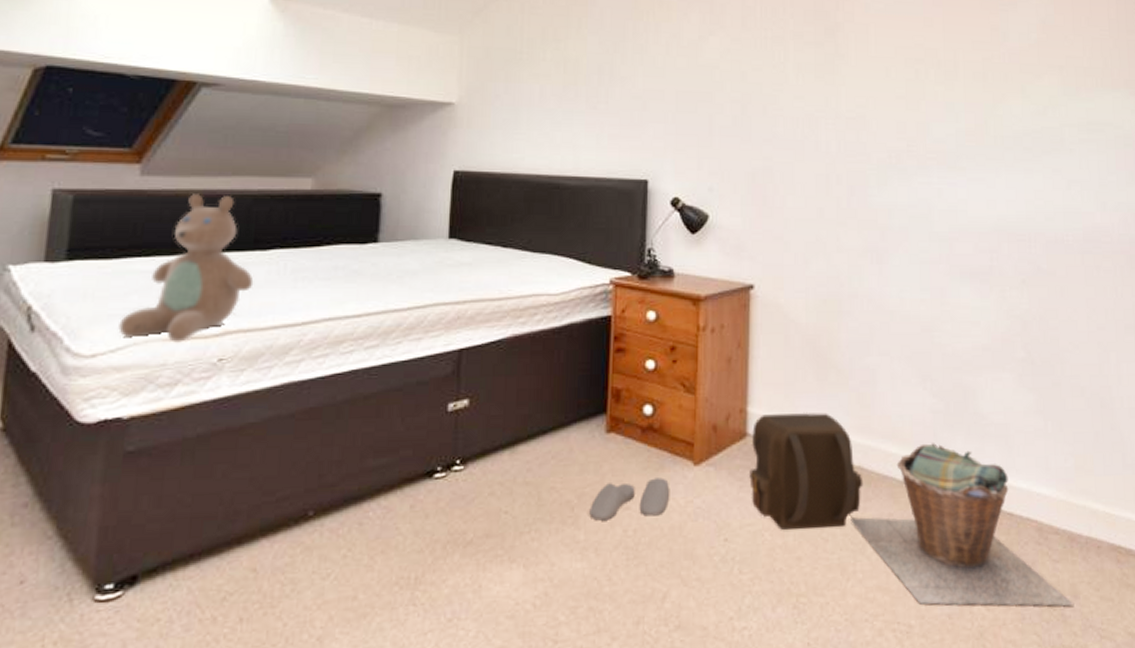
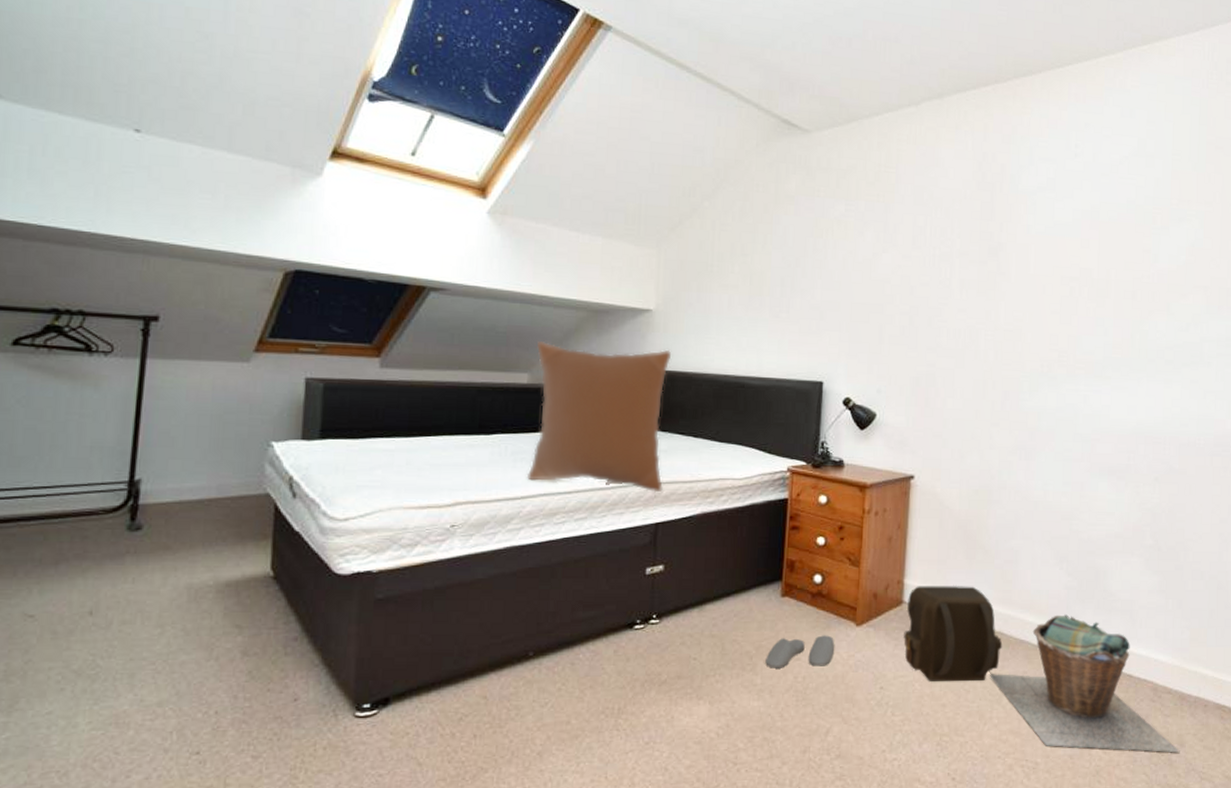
teddy bear: present [118,194,254,343] -> none [366,385,480,511]
pillow: none [310,141,477,313] -> present [527,341,672,493]

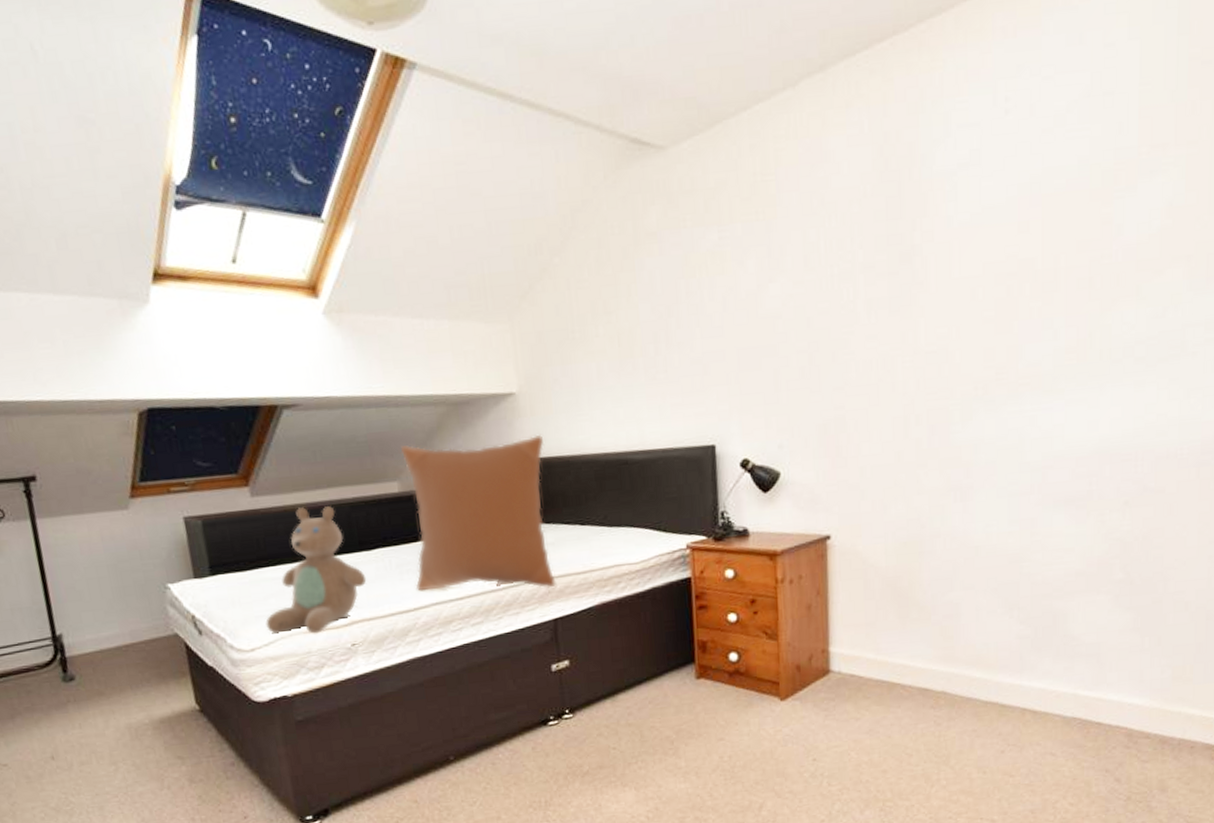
teddy bear: none [366,385,480,511] -> present [265,506,367,634]
slippers: present [765,635,835,668] -> none [687,712,760,751]
backpack: present [903,585,1003,681] -> none [834,646,947,749]
laundry basket: present [990,614,1180,753] -> none [934,666,1162,803]

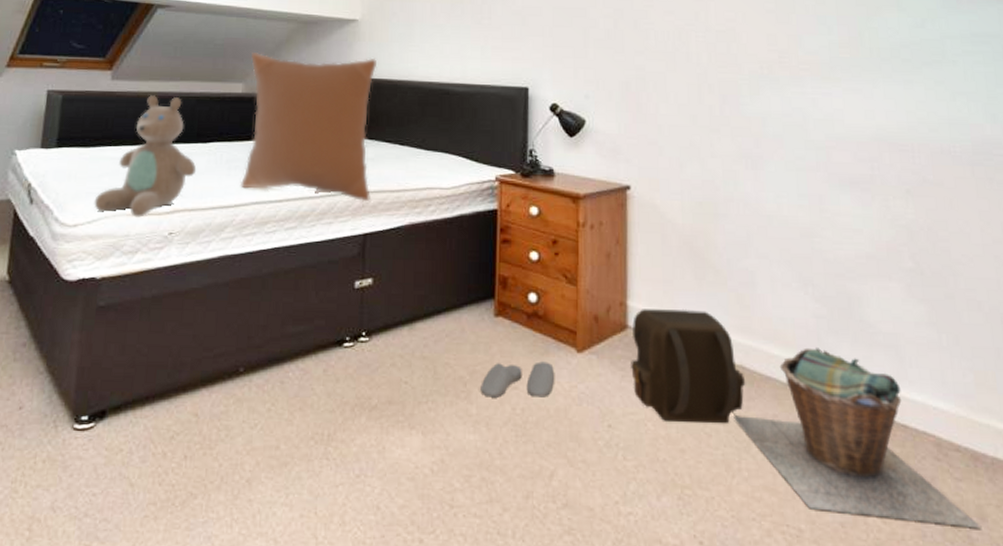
slippers: none [687,712,760,751] -> present [480,361,555,398]
backpack: none [834,646,947,749] -> present [631,309,746,423]
laundry basket: none [934,666,1162,803] -> present [734,347,982,529]

